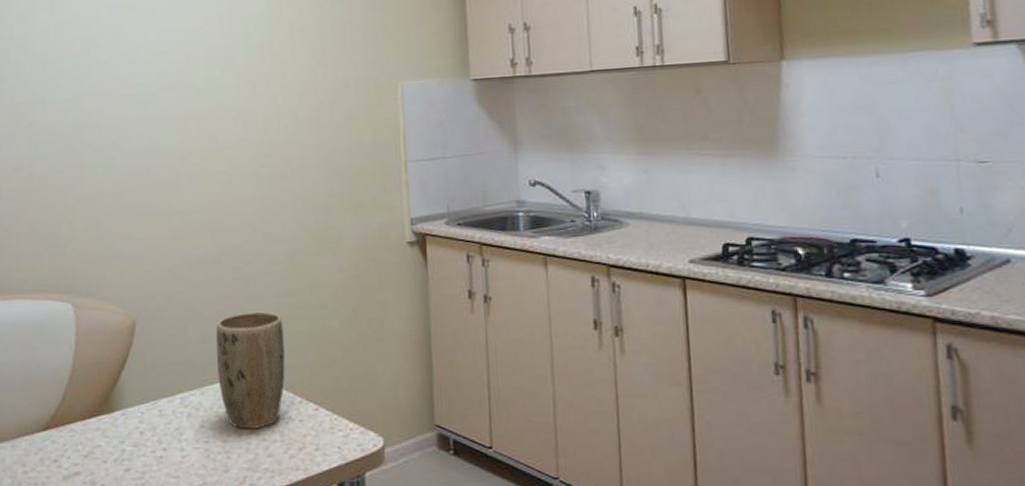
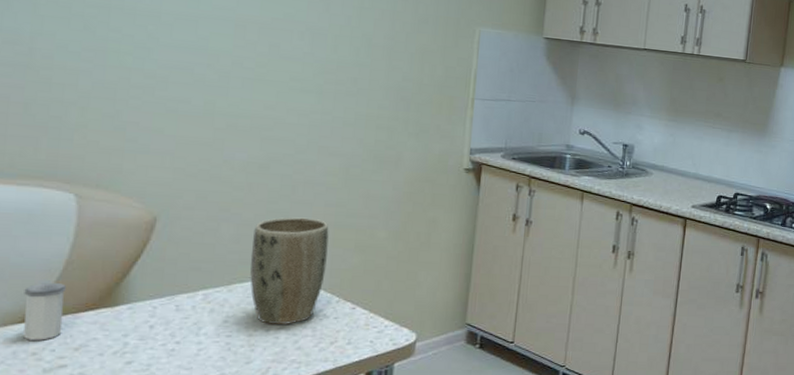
salt shaker: none [44,391,74,448] -> present [23,283,66,341]

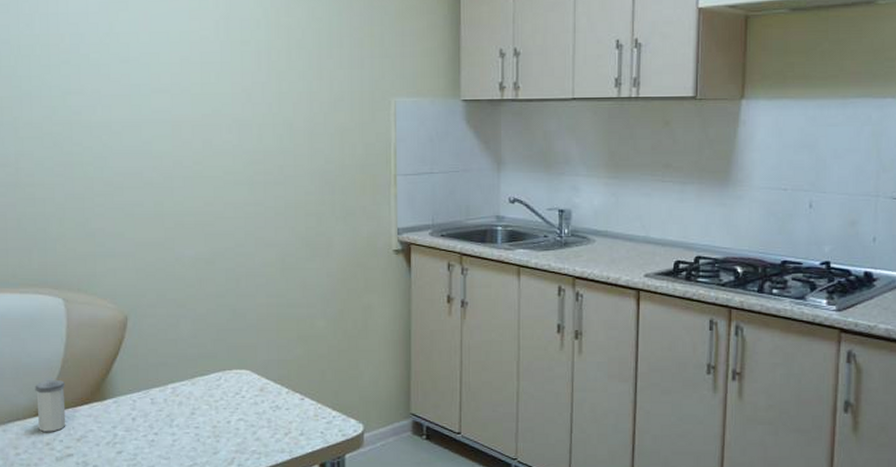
plant pot: present [250,217,329,324] -> none [207,310,274,416]

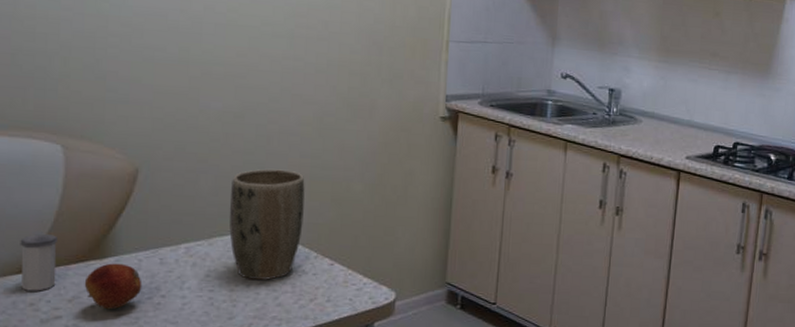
fruit: none [89,404,138,448] -> present [84,263,142,310]
plant pot: none [207,310,274,416] -> present [229,168,305,280]

